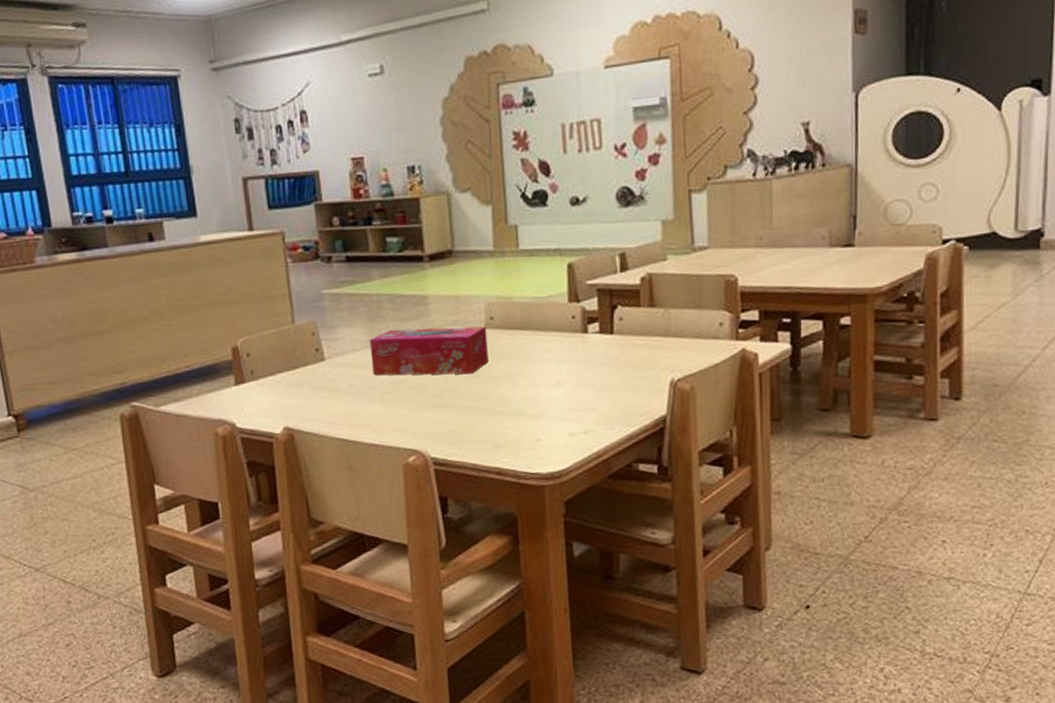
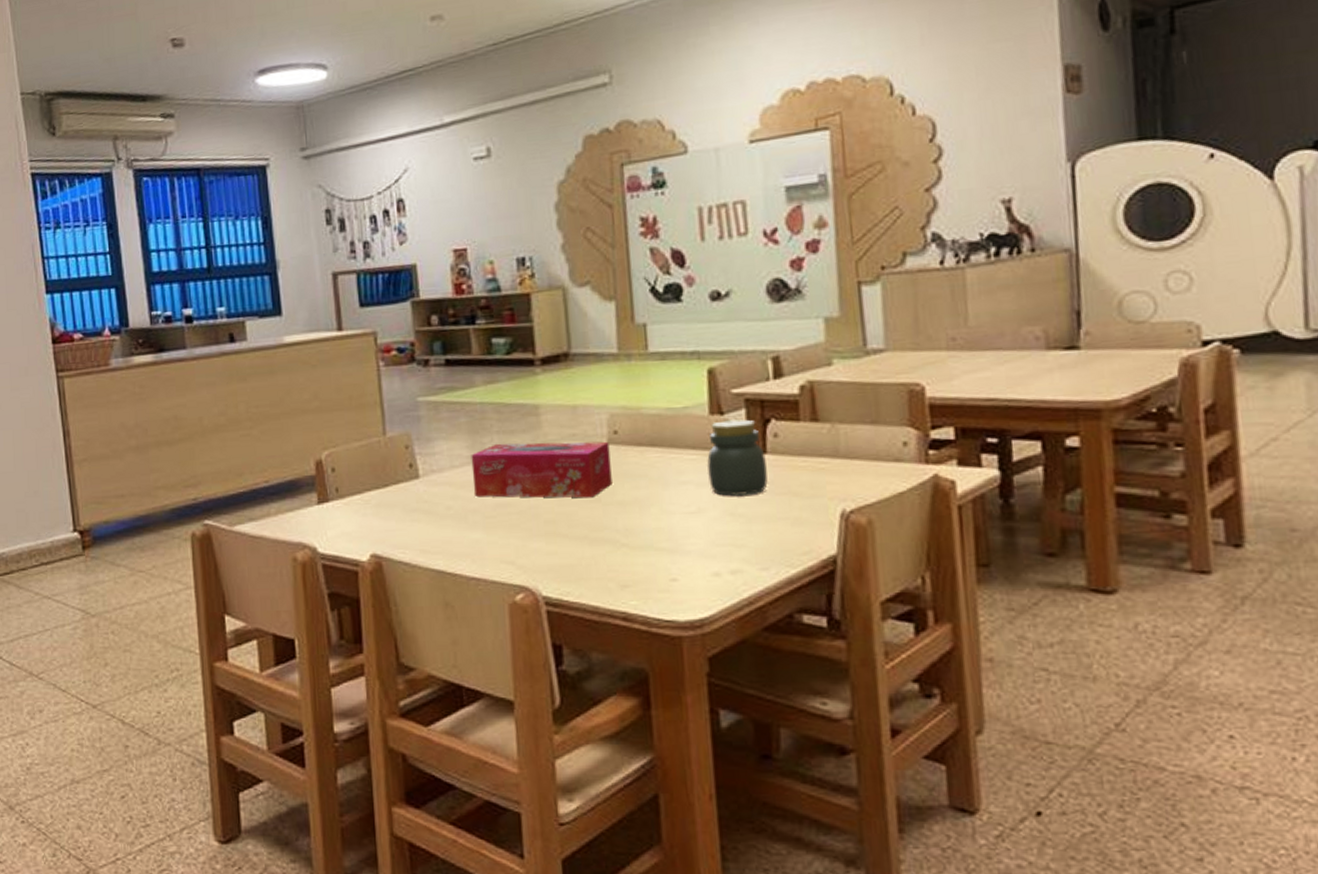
jar: none [566,306,614,370] -> present [707,419,768,496]

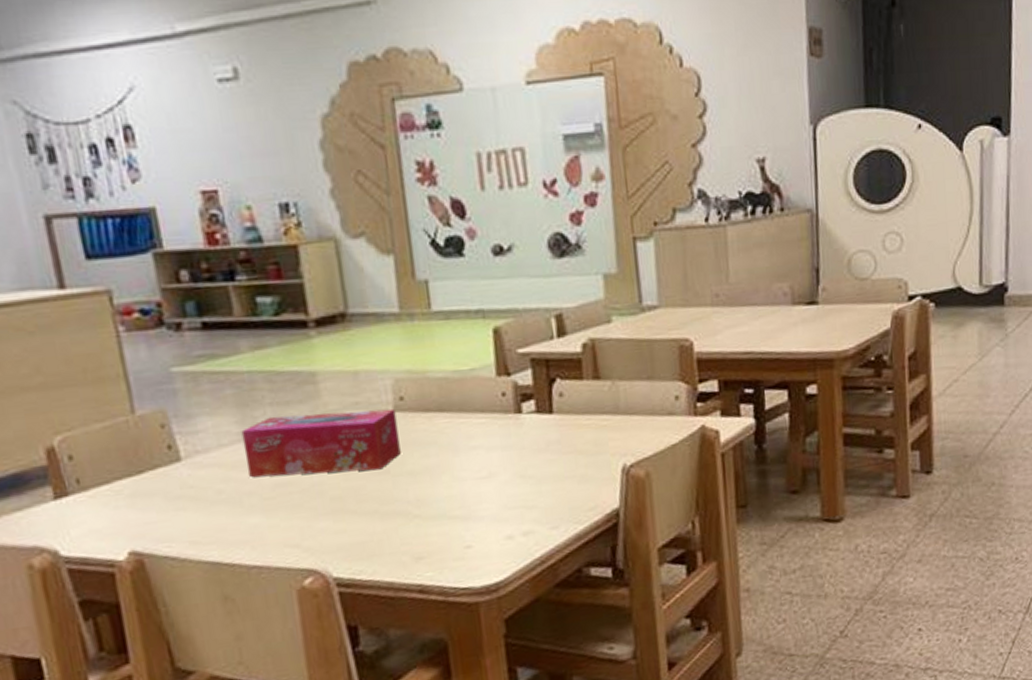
jar: present [707,419,768,496] -> none [496,379,555,458]

